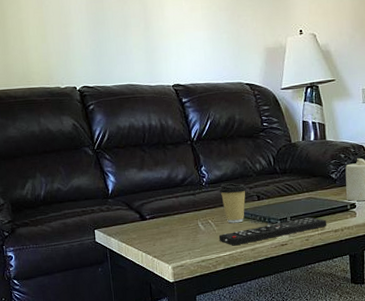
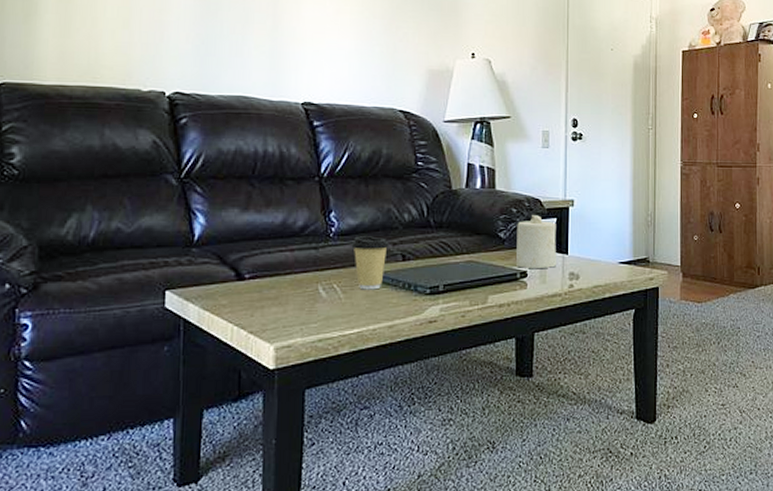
remote control: present [218,217,327,246] -> none [345,286,490,321]

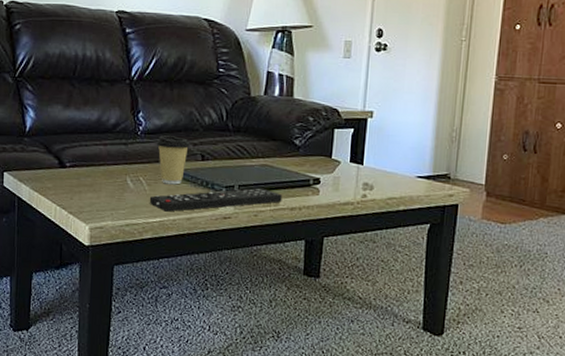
remote control: none [345,286,490,321] -> present [149,188,283,212]
candle: present [517,214,557,268] -> none [310,123,353,177]

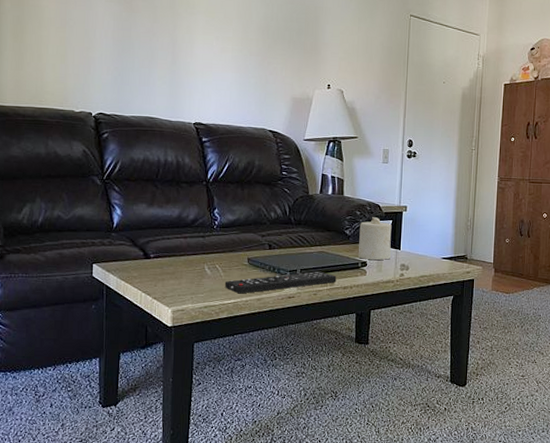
coffee cup: present [156,135,190,185] -> none [230,229,259,271]
candle: none [310,123,353,177] -> present [358,216,392,260]

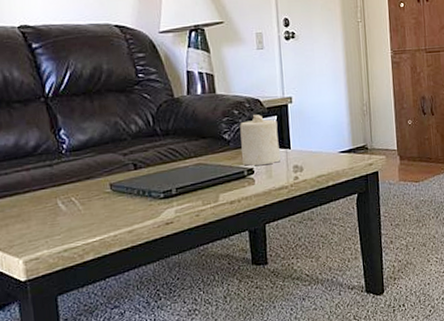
remote control: present [224,271,337,294] -> none [85,187,221,229]

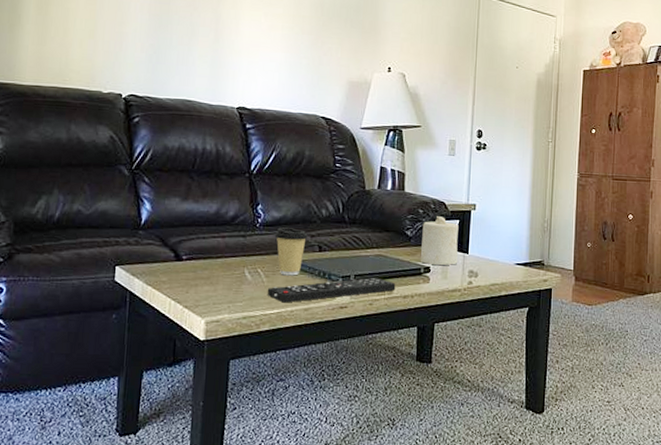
coffee cup: none [83,149,120,200] -> present [274,227,308,276]
remote control: none [85,187,221,229] -> present [267,277,396,303]

